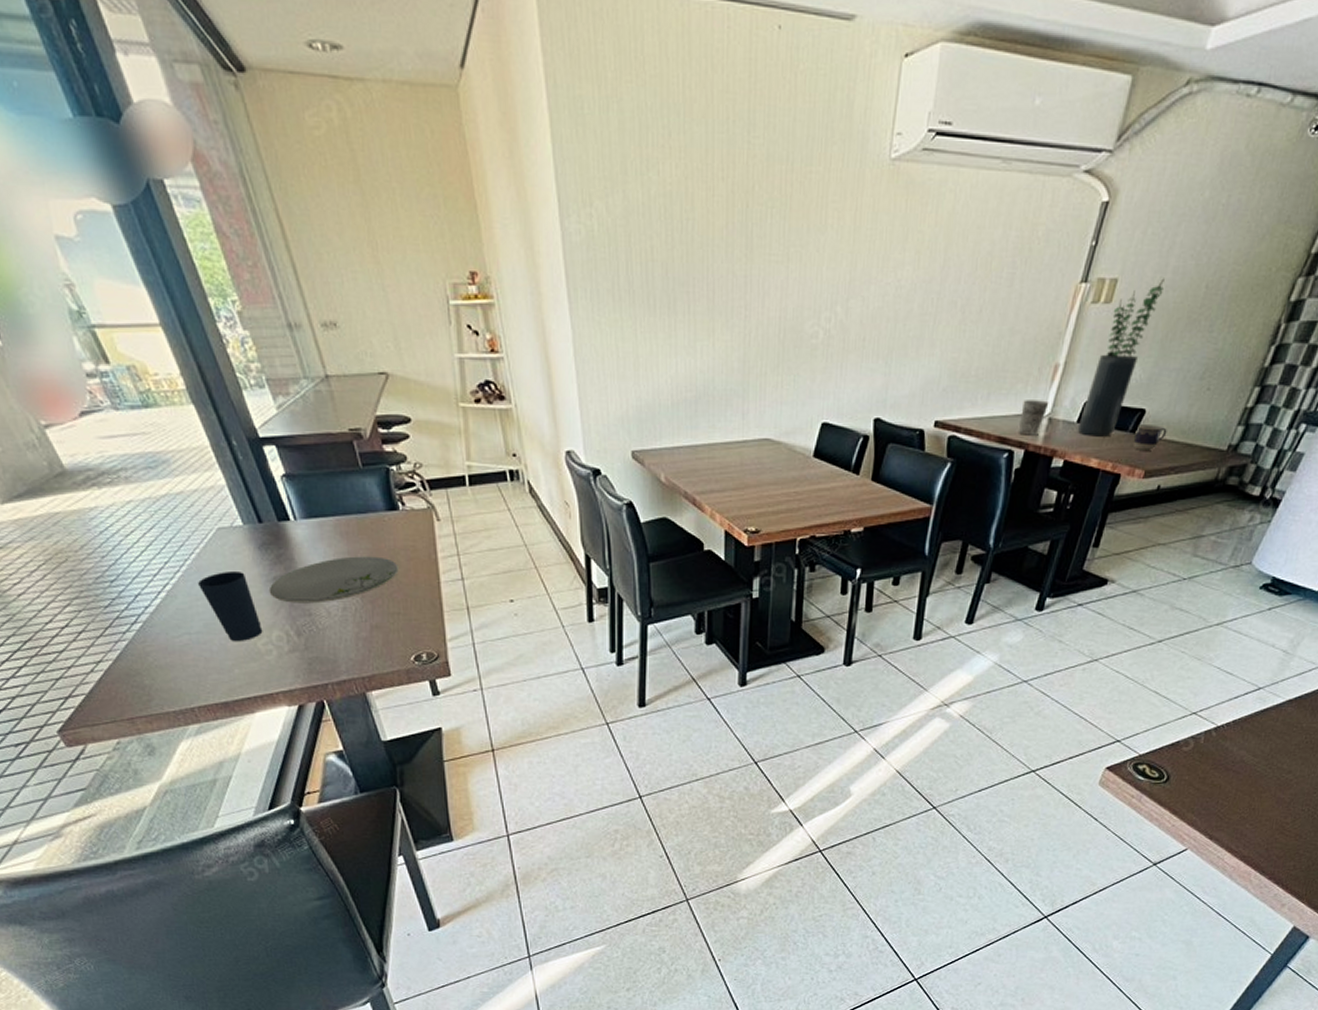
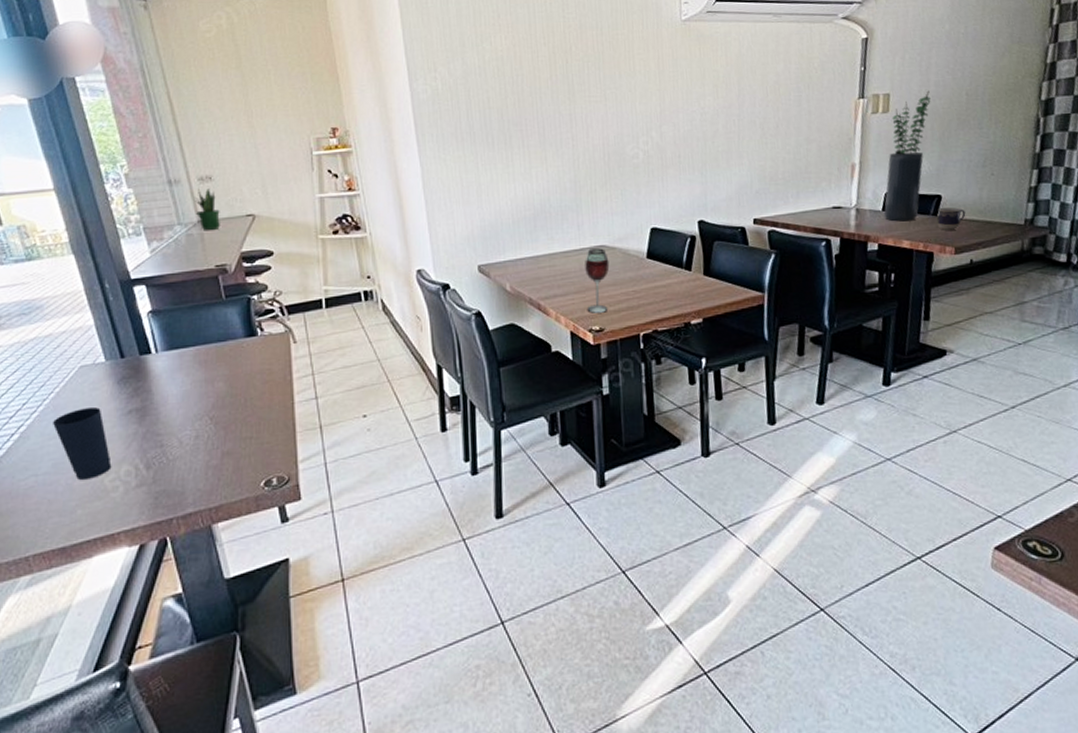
plate: present [268,556,399,604] -> none [122,382,254,436]
planter: none [320,337,350,389] -> present [195,189,220,231]
wineglass: none [744,441,773,513] -> present [585,248,610,313]
cup: present [1018,400,1049,436] -> none [829,194,854,225]

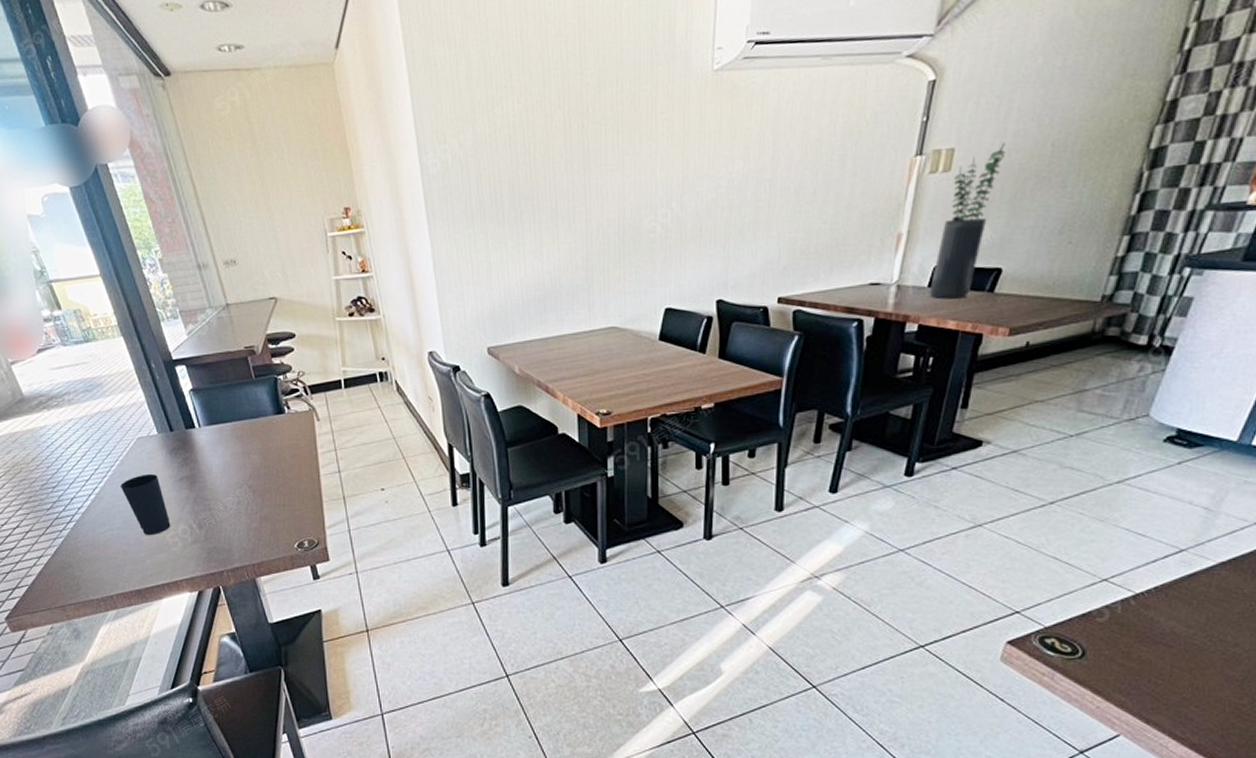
planter: present [195,189,220,231] -> none [222,272,246,314]
wineglass: present [585,248,610,313] -> none [594,330,620,396]
cup: present [937,207,966,230] -> none [992,281,1029,309]

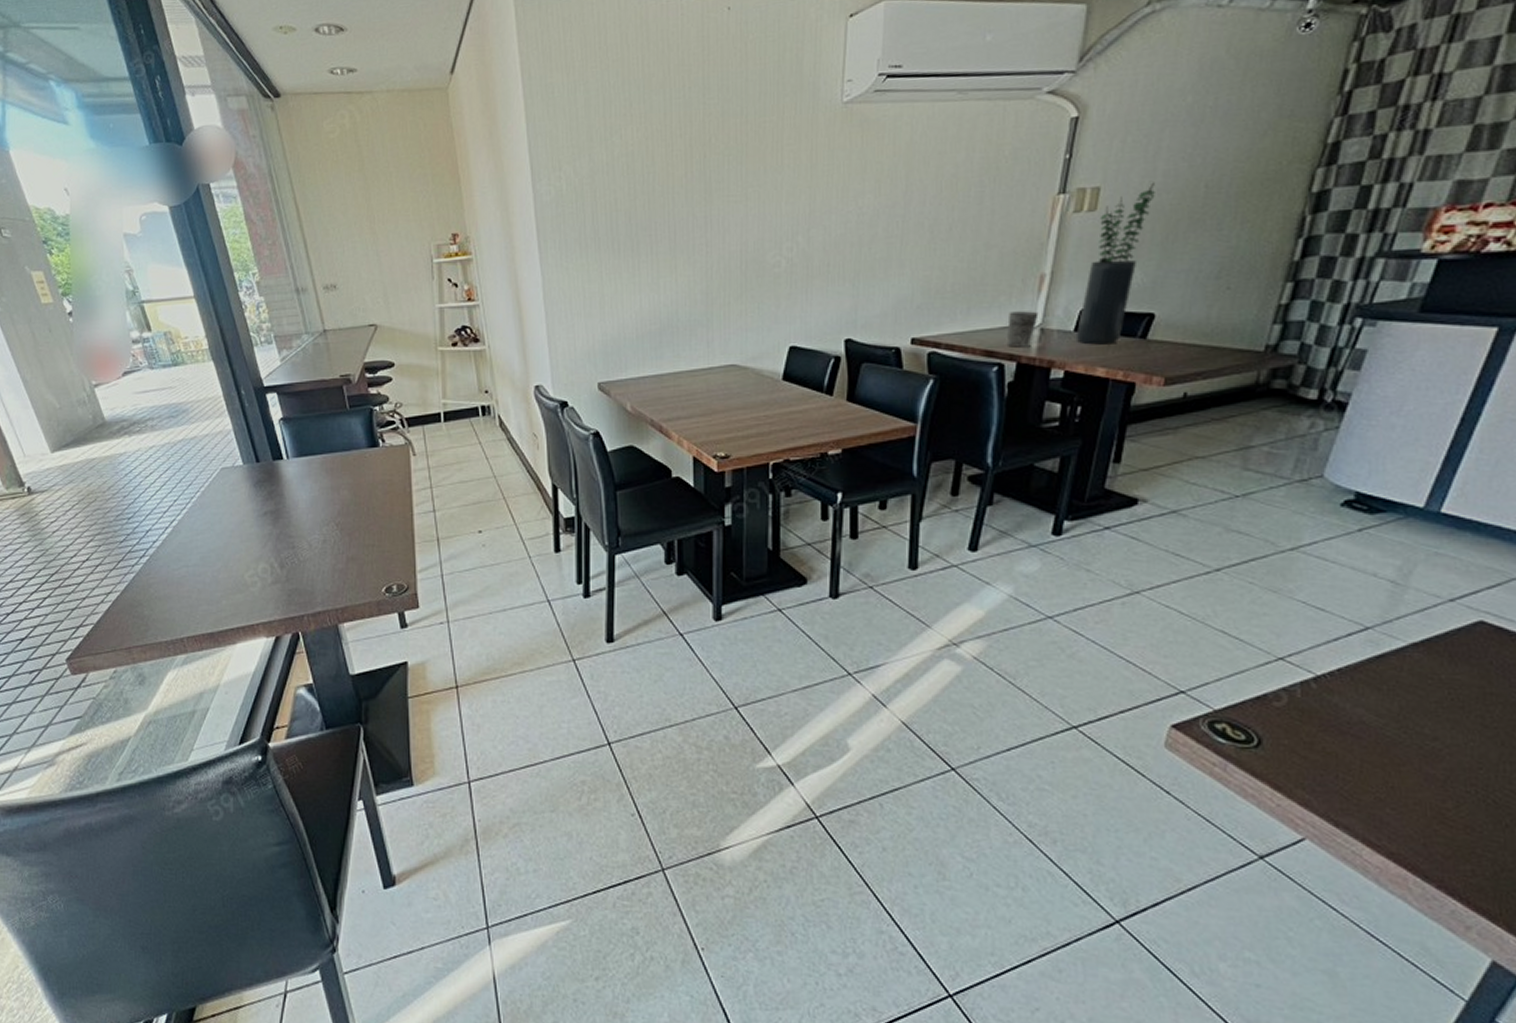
cup: present [121,474,171,536] -> none [200,508,251,574]
cup: none [865,268,896,304] -> present [1006,311,1039,348]

